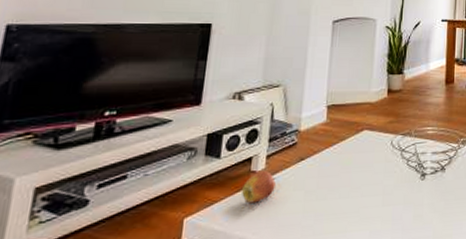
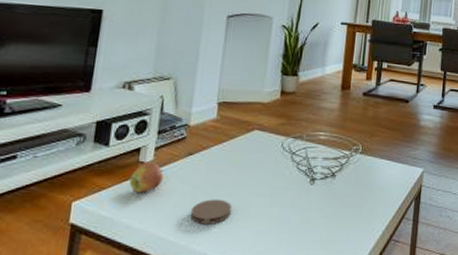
coaster: none [304,202,345,230] -> present [190,199,232,224]

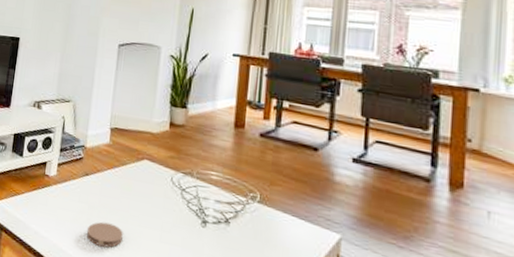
apple: present [129,163,164,193] -> none [38,177,65,205]

